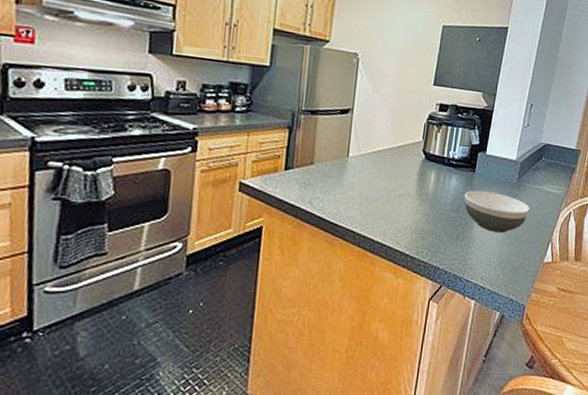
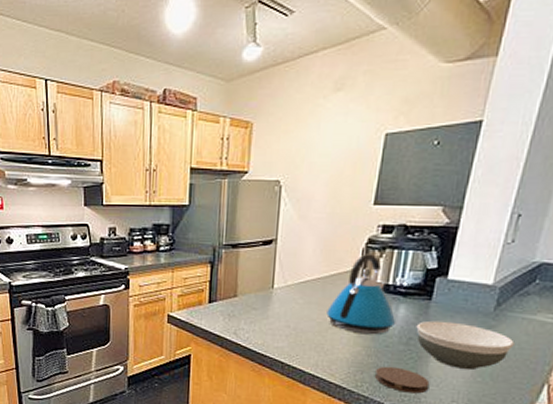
kettle: none [394,128,450,203] -> present [326,254,396,335]
coaster: none [432,232,474,257] -> present [374,366,430,394]

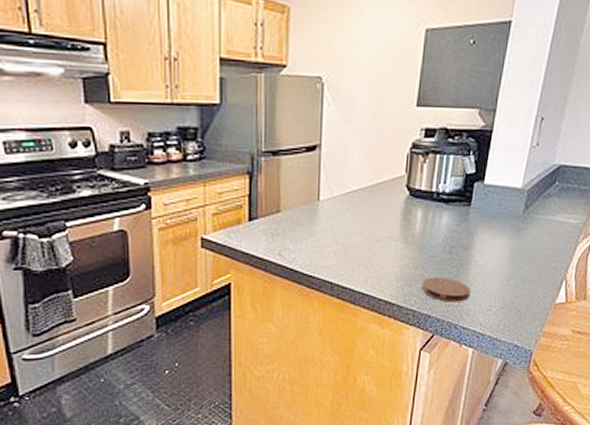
kettle: present [326,254,396,335] -> none [374,159,440,246]
bowl: present [416,320,515,370] -> none [458,227,540,274]

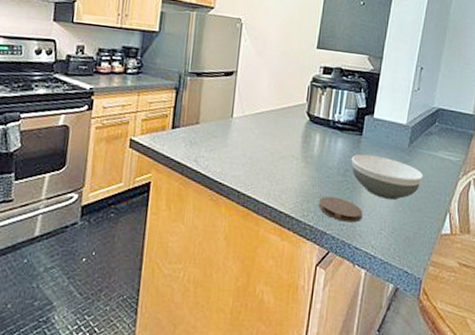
bowl: none [458,227,540,274] -> present [351,154,424,201]

